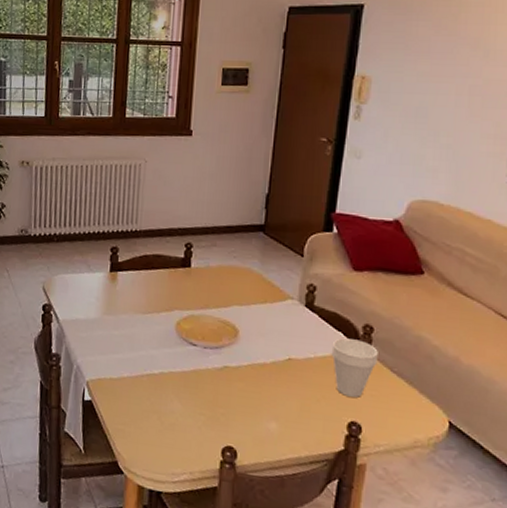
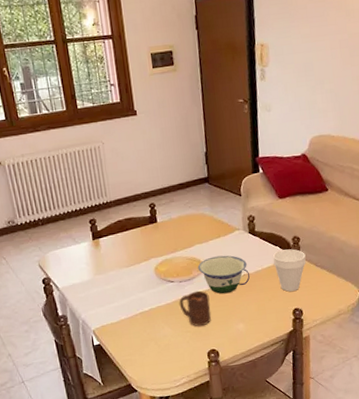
cup: none [197,364,238,412] -> present [179,290,211,326]
bowl: none [230,325,296,378] -> present [197,255,250,295]

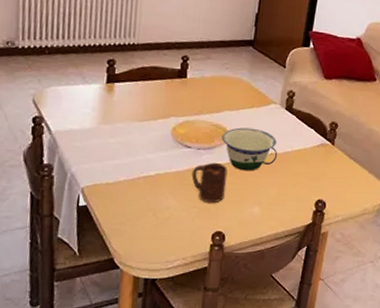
cup: present [273,249,306,292] -> none [305,134,341,180]

